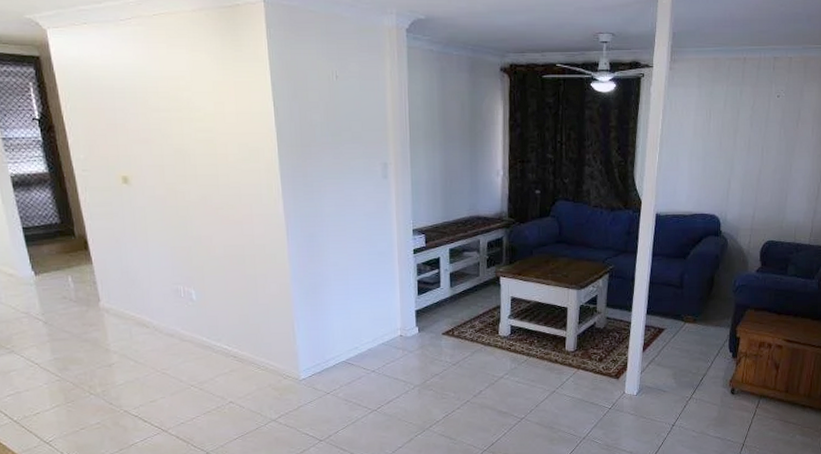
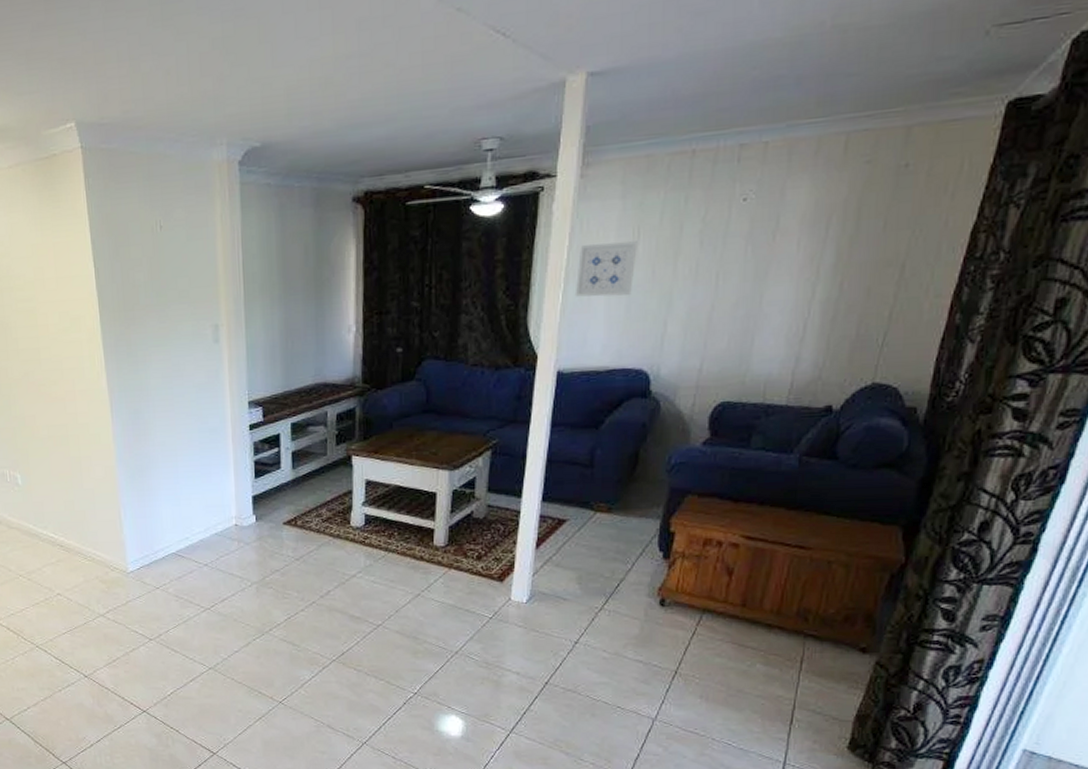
wall art: none [667,119,710,160] -> present [574,241,638,297]

